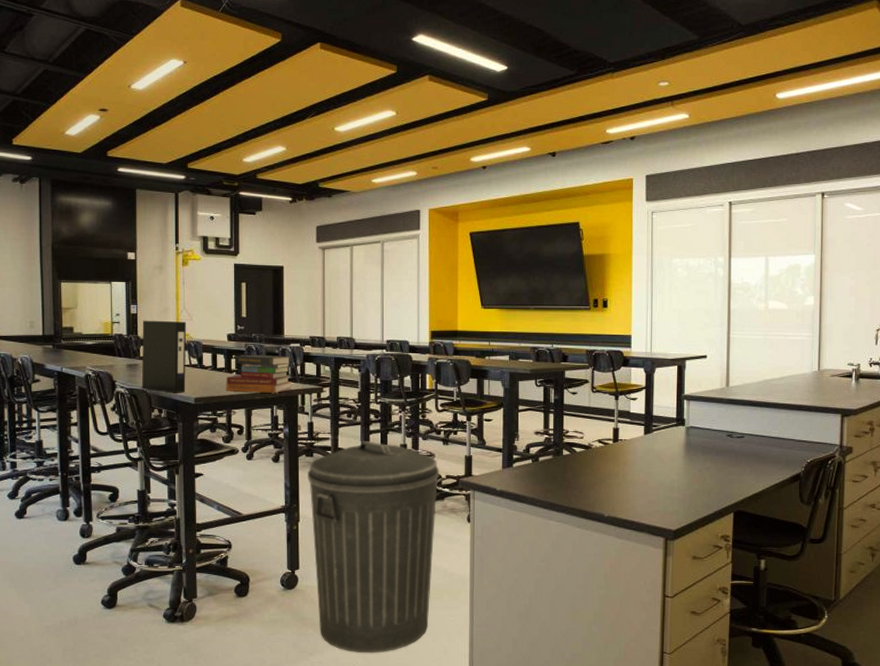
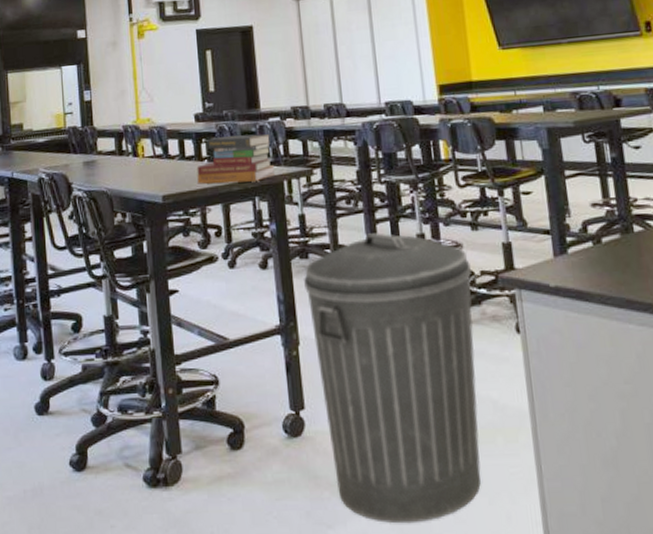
binder: present [142,320,187,393] -> none [97,104,152,192]

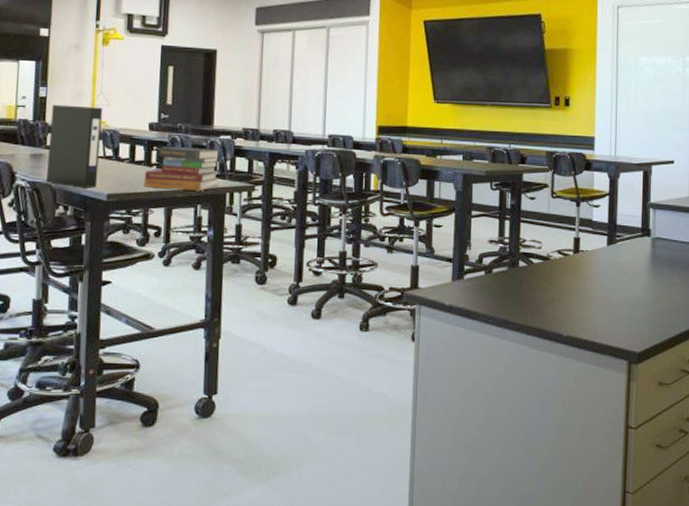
binder: none [97,104,152,192] -> present [46,104,103,188]
trash can: present [304,233,481,524] -> none [232,247,383,494]

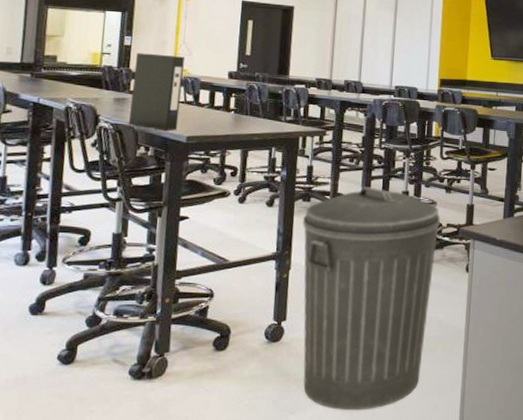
books: present [144,146,220,192] -> none [222,93,294,135]
trash can: none [232,247,383,494] -> present [303,187,441,411]

